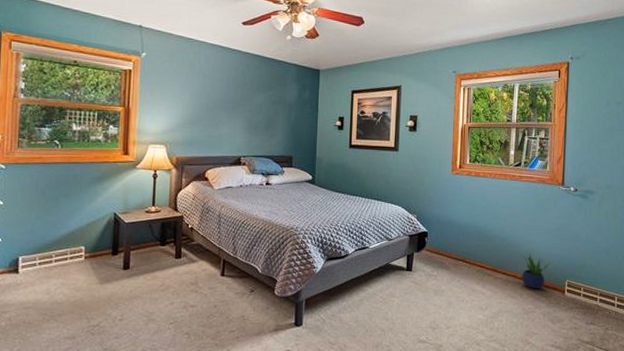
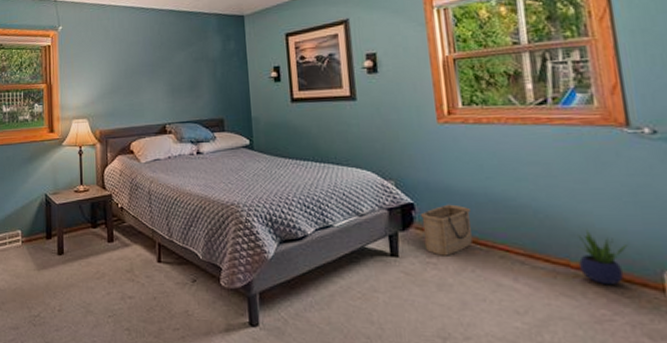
basket: none [430,233,463,270] -> present [421,204,473,256]

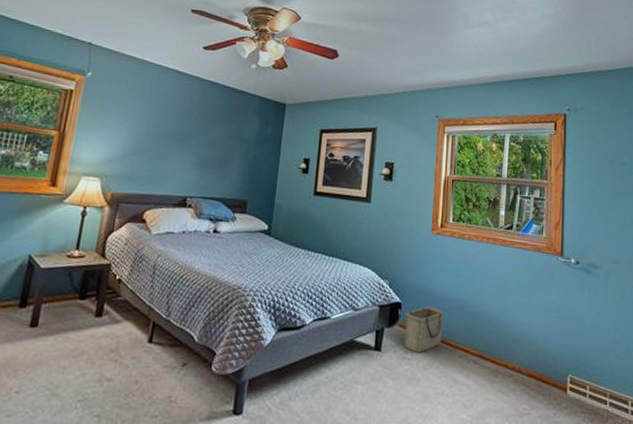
potted plant: present [577,229,628,284] -> none [514,337,548,384]

